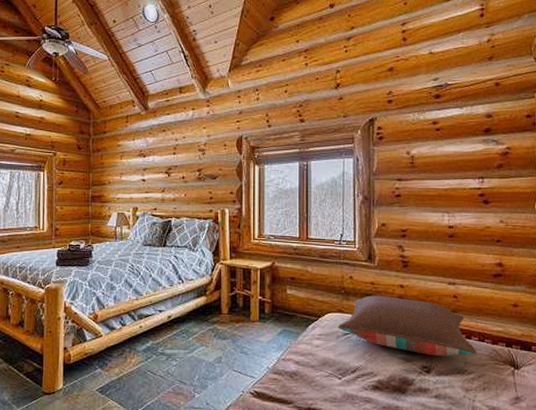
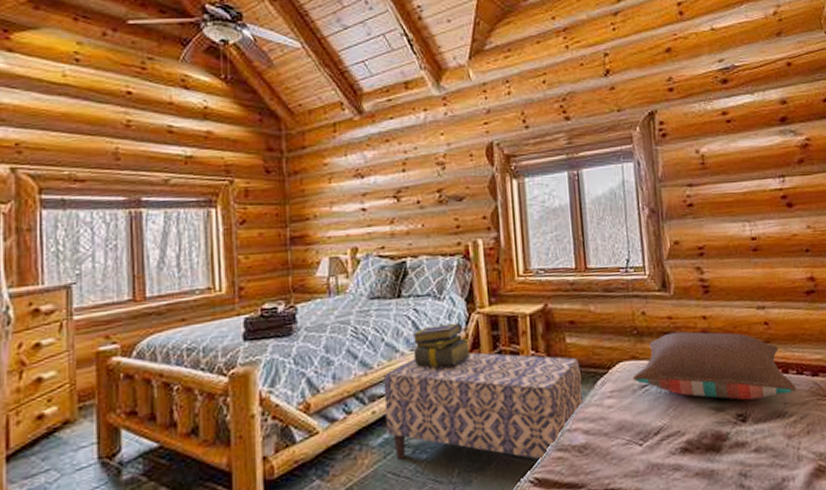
bench: none [149,292,296,379] -> present [383,352,583,460]
stack of books: none [172,269,214,301] -> present [412,322,471,368]

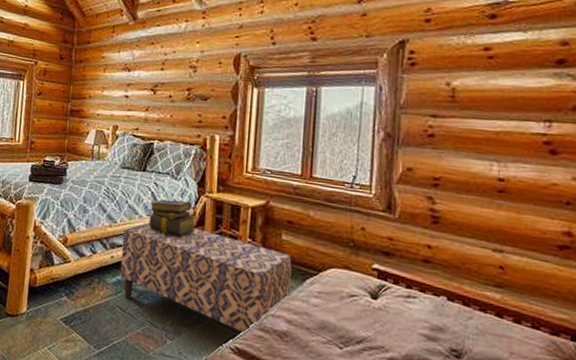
pillow: present [632,331,797,400] -> none [342,253,529,345]

